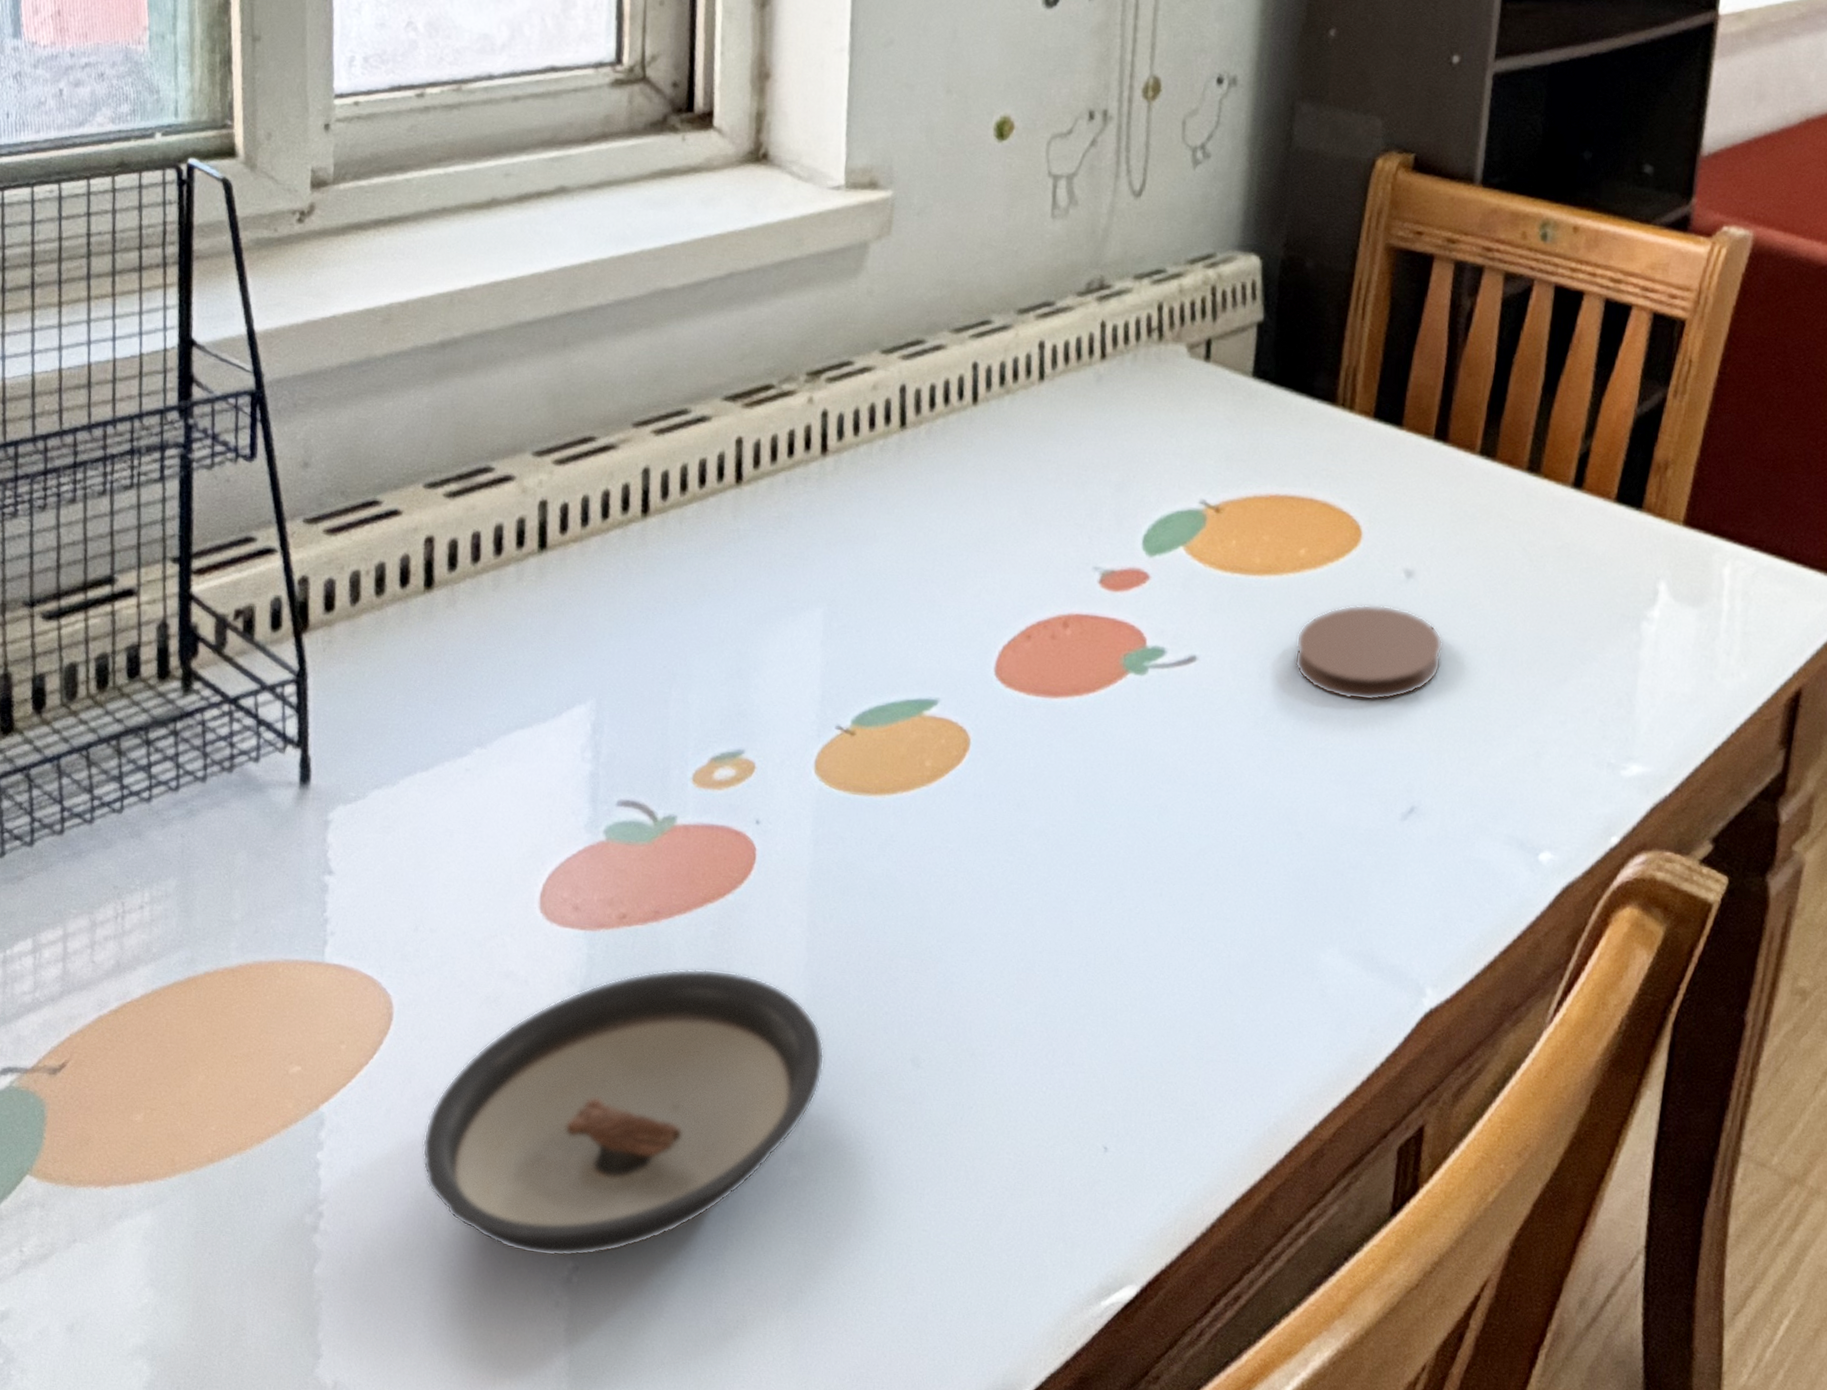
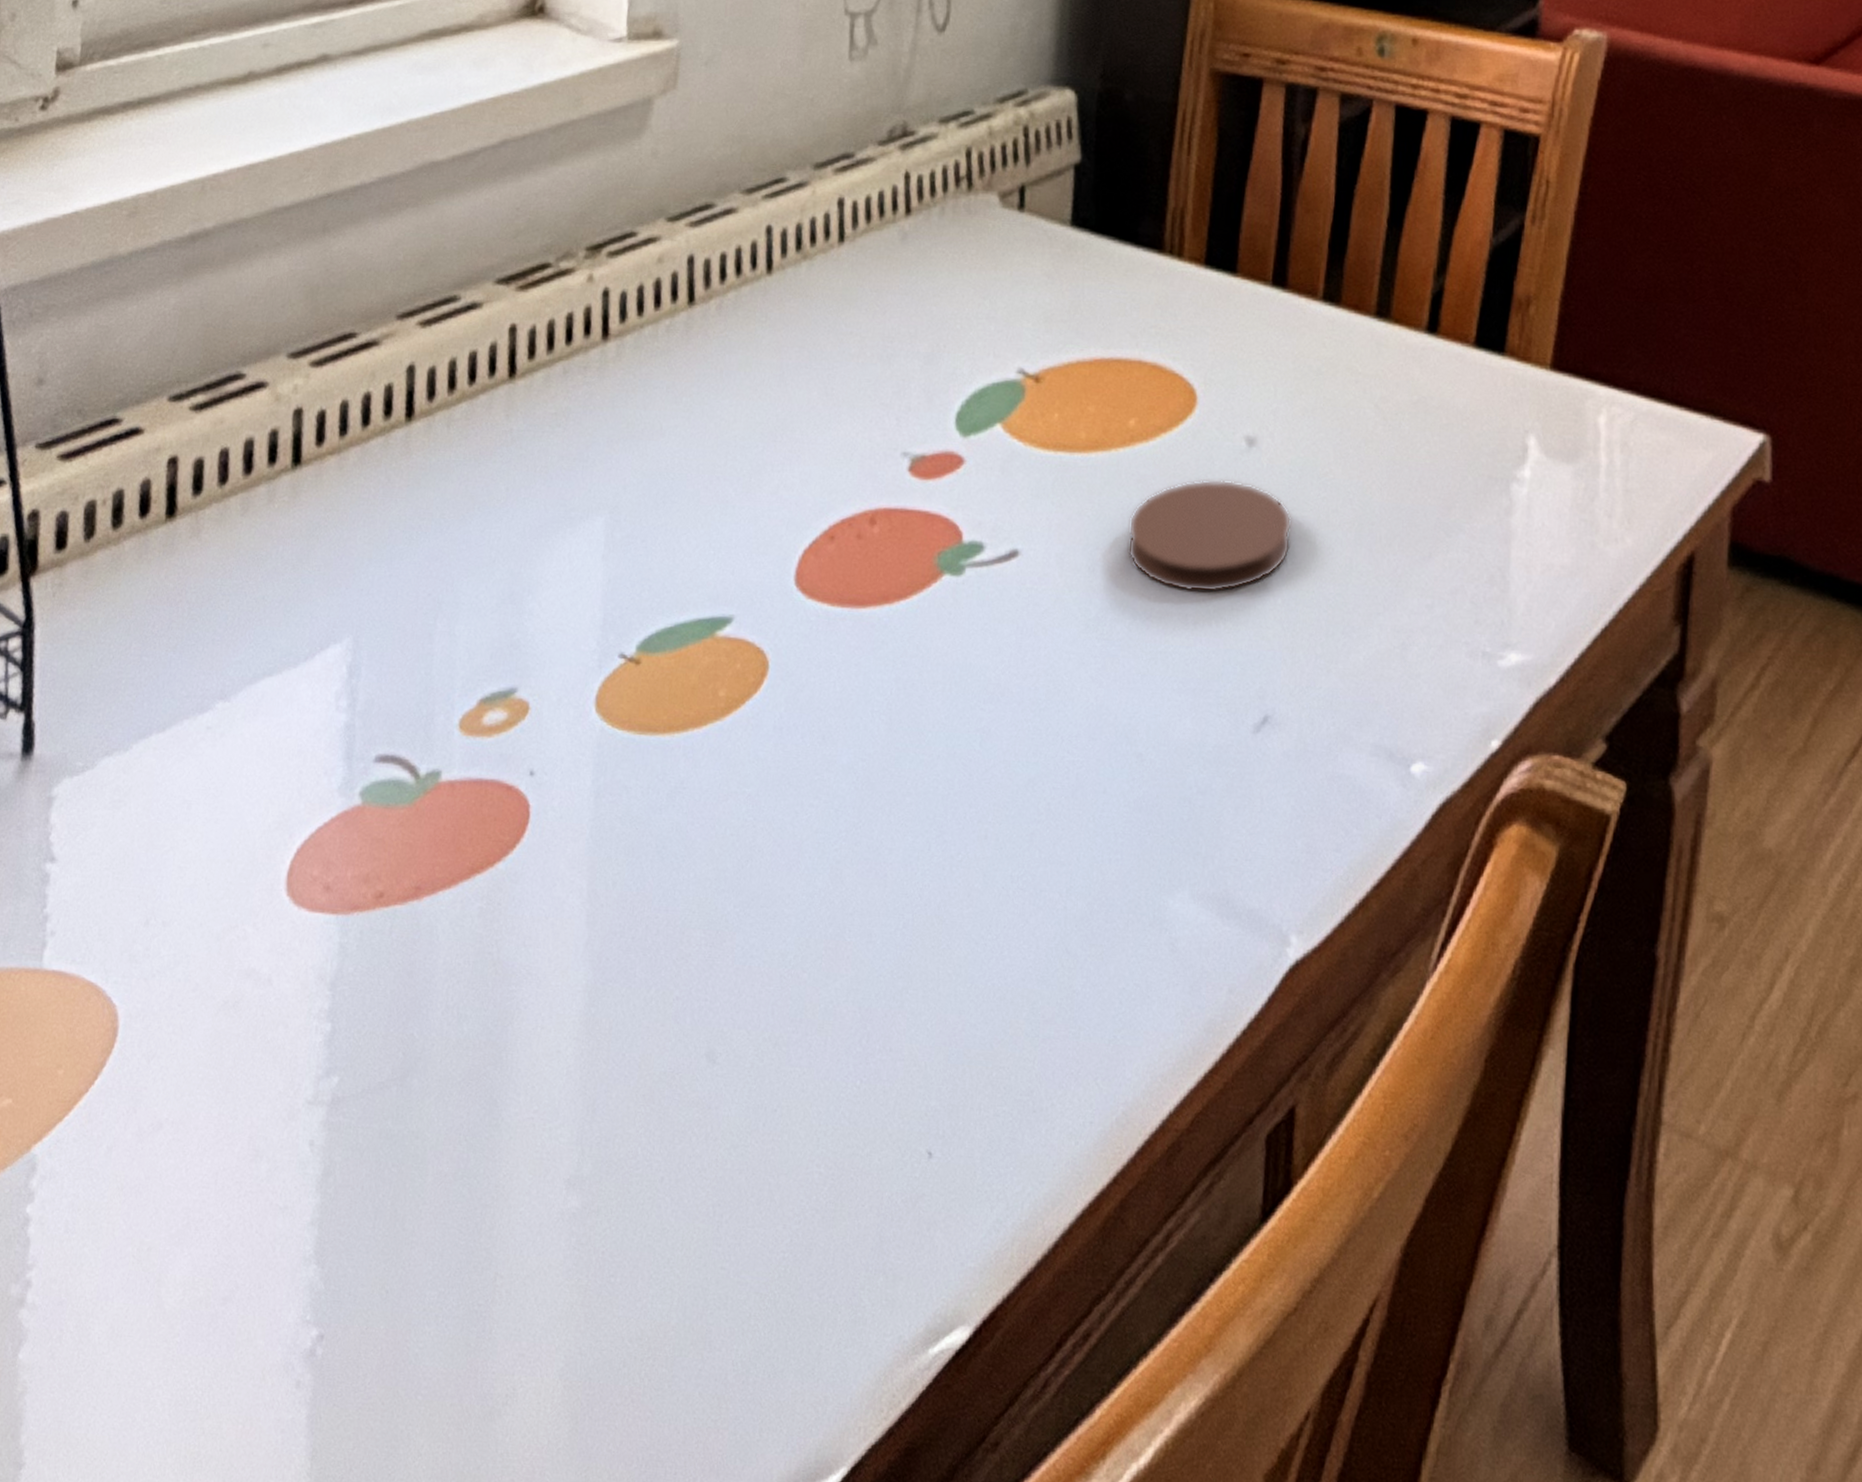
saucer: present [422,968,825,1257] -> none [147,954,608,1324]

